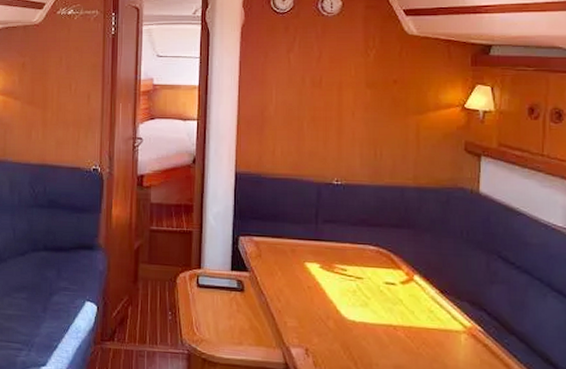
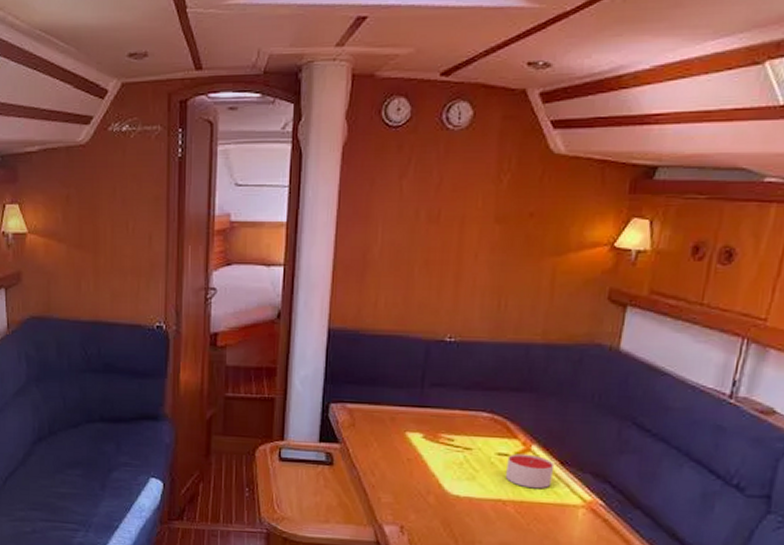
candle: none [394,283,436,316] -> present [506,453,555,489]

